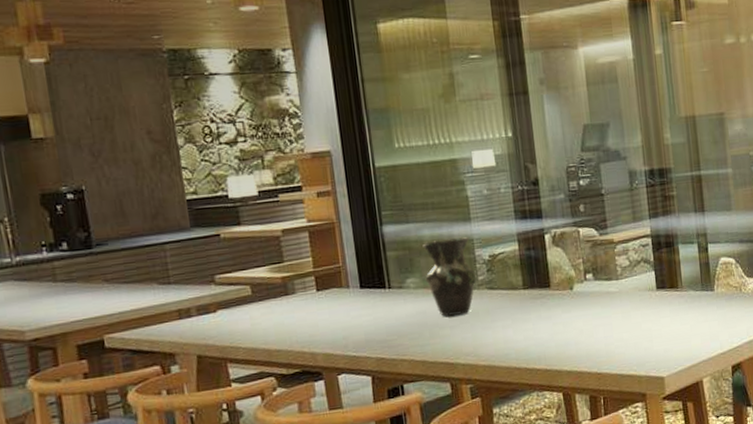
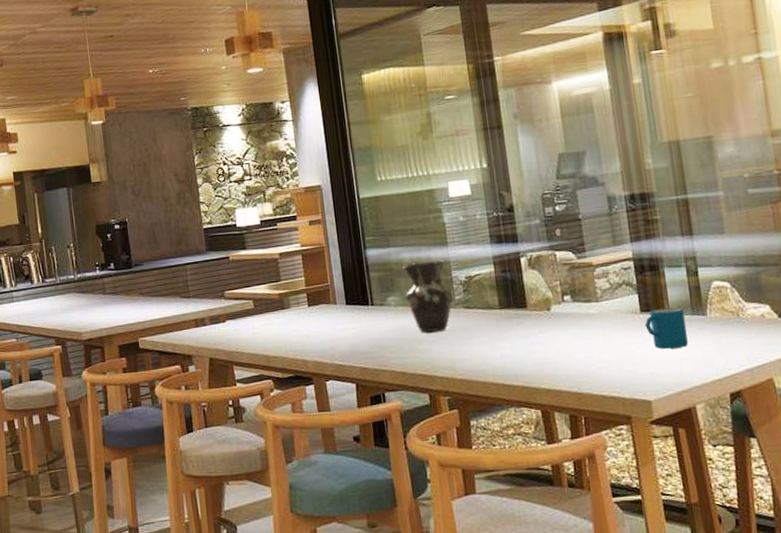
mug: none [660,284,698,325] -> present [645,307,688,349]

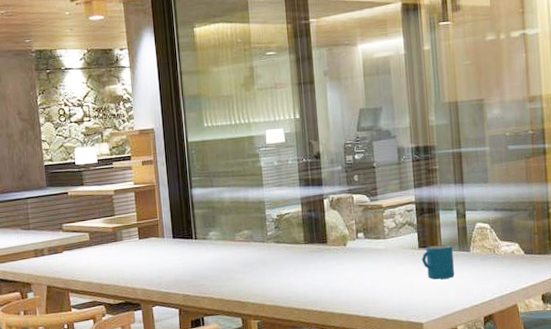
vase: present [402,259,454,332] -> none [223,199,266,264]

